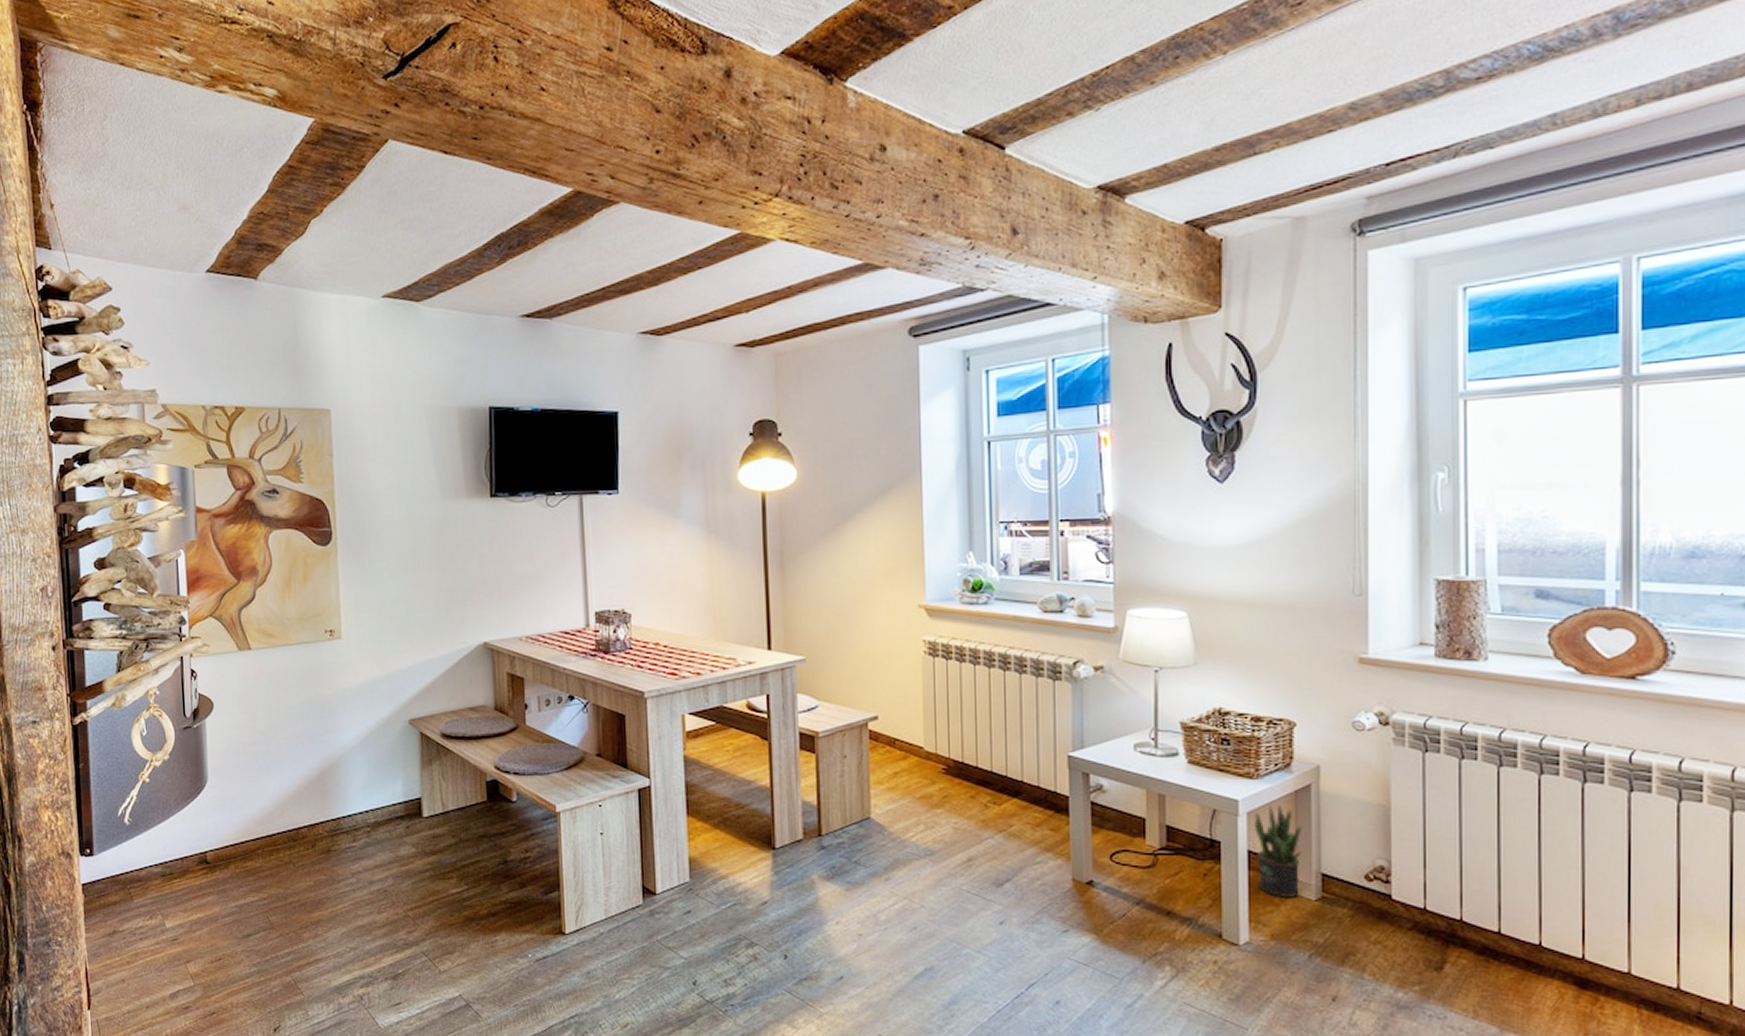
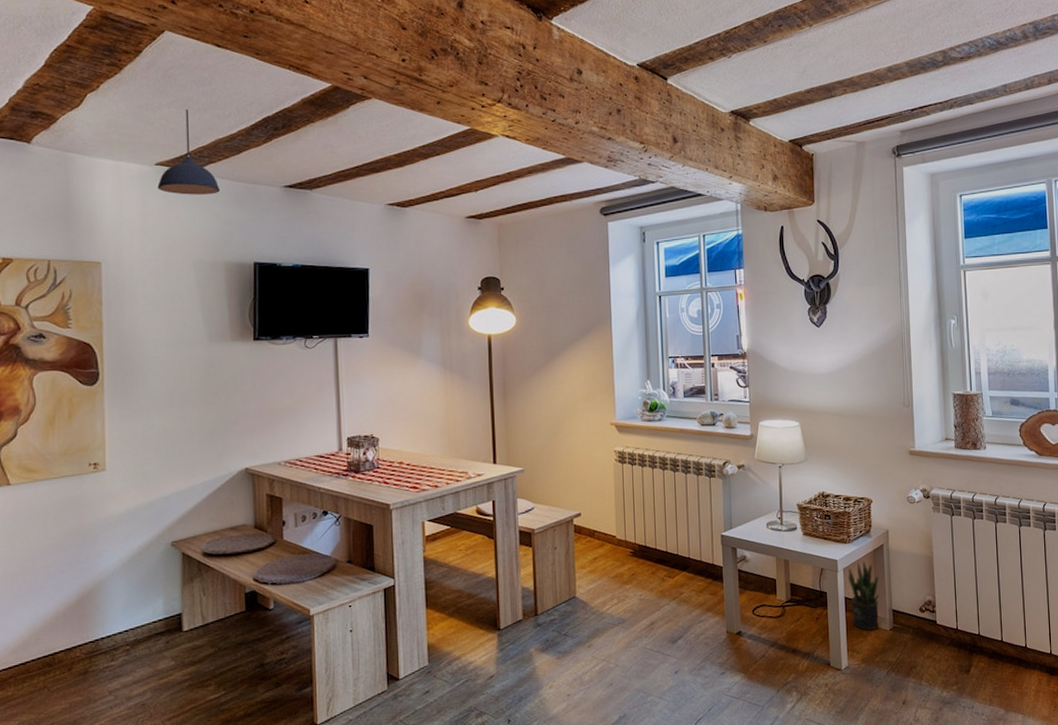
pendant light: none [385,230,451,331] -> present [157,109,220,195]

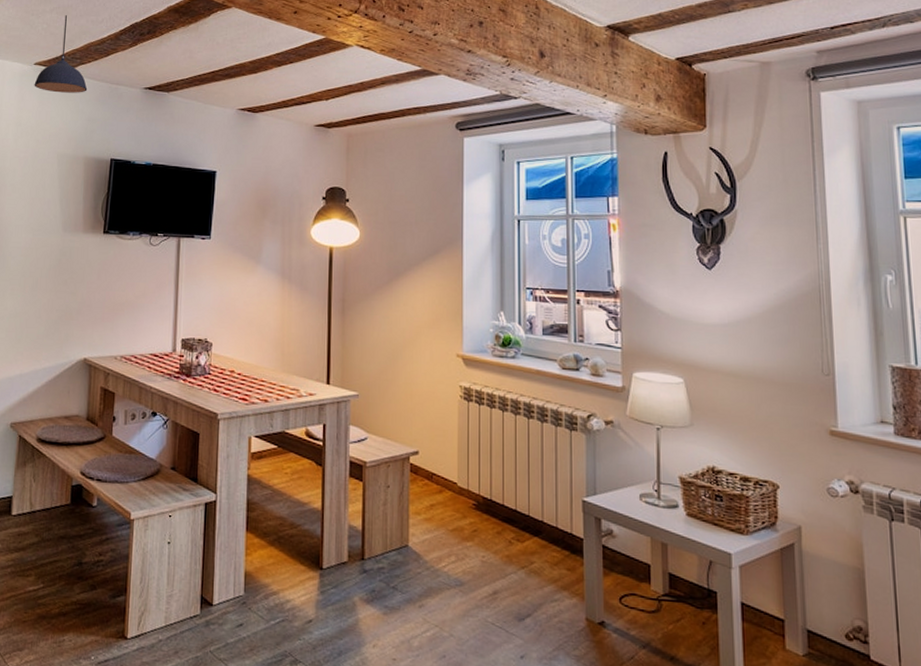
potted plant: present [848,560,880,632] -> none [746,559,789,653]

